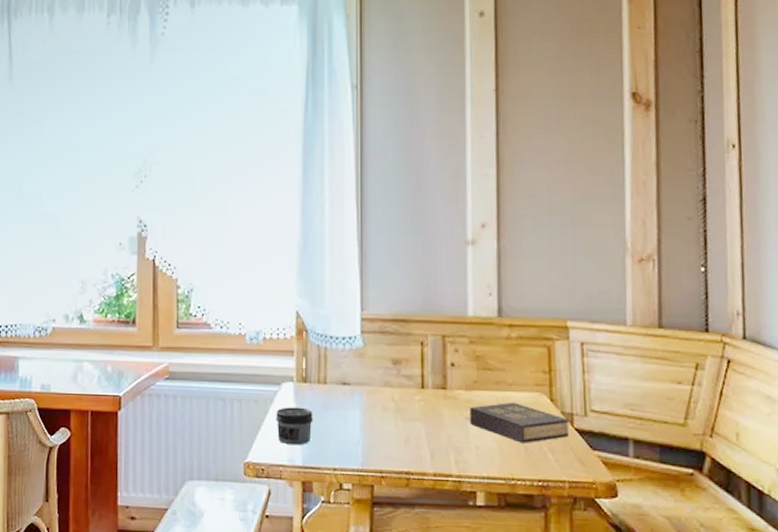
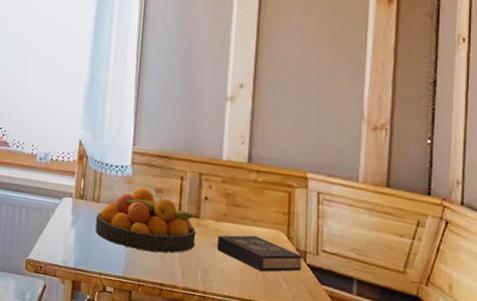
jar: present [276,407,313,446] -> none [55,217,86,251]
fruit bowl: none [324,360,446,436] -> present [95,187,199,253]

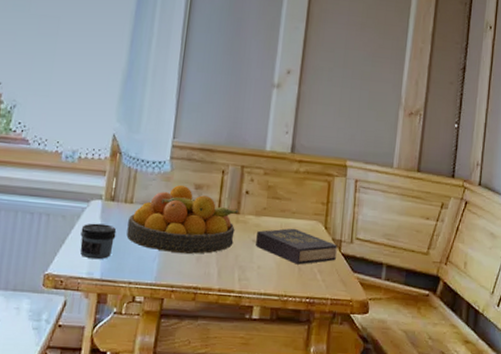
jar: none [55,217,86,251] -> present [80,223,117,260]

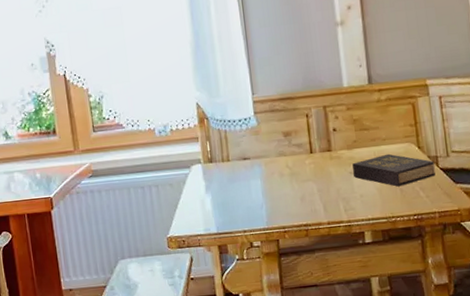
jar: present [80,223,117,260] -> none [189,184,222,217]
fruit bowl: present [126,184,239,254] -> none [229,135,332,199]

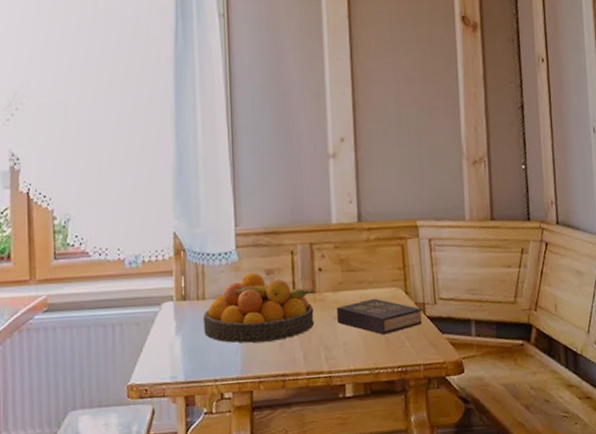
fruit bowl: none [229,135,332,199] -> present [203,272,315,343]

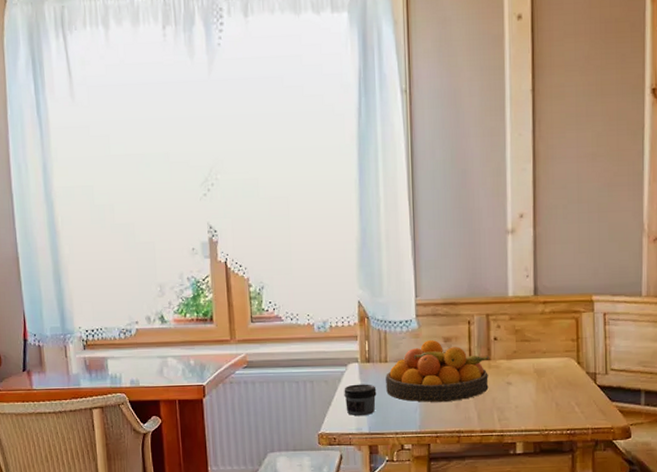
jar: none [157,324,194,363] -> present [344,384,377,416]
hardback book: present [337,298,422,335] -> none [510,367,592,400]

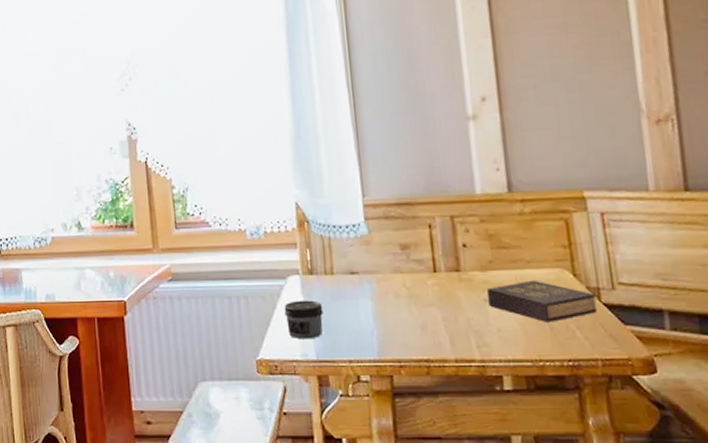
fruit bowl: present [386,339,490,403] -> none [333,246,461,324]
hardback book: none [510,367,592,400] -> present [487,280,597,322]

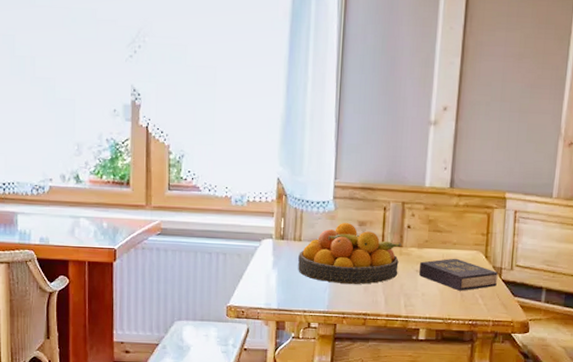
jar: present [284,300,324,340] -> none [256,260,288,292]
fruit bowl: none [333,246,461,324] -> present [298,222,402,285]

